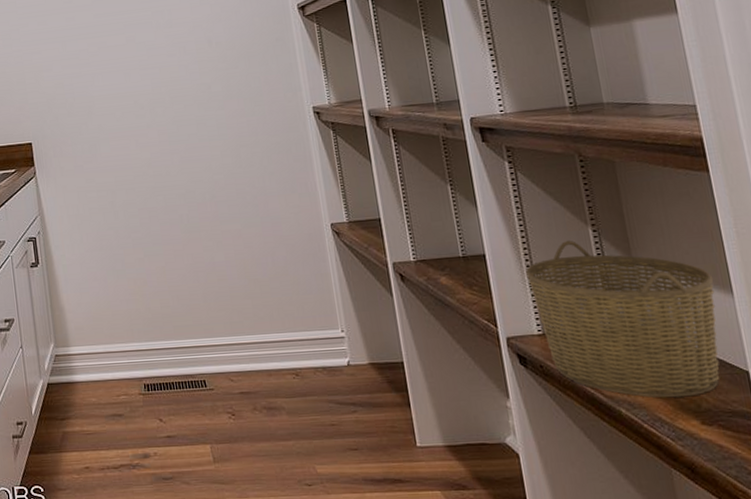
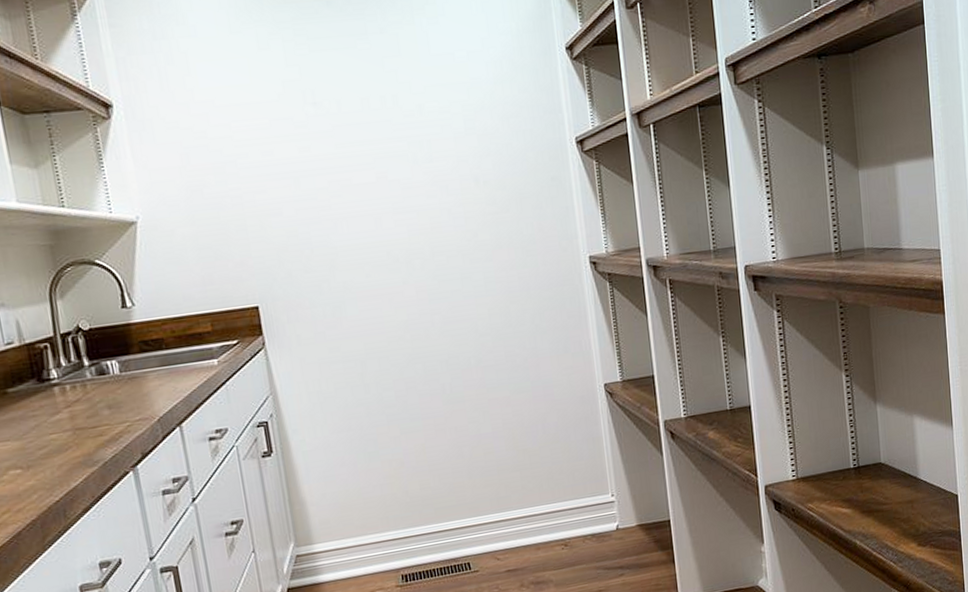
basket: present [526,240,720,398] -> none [786,386,939,528]

